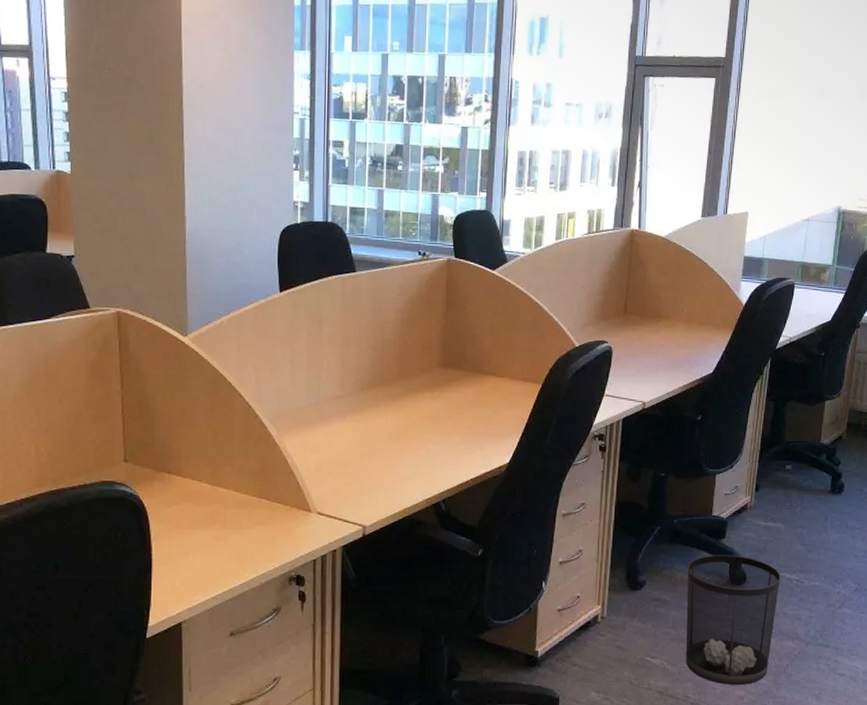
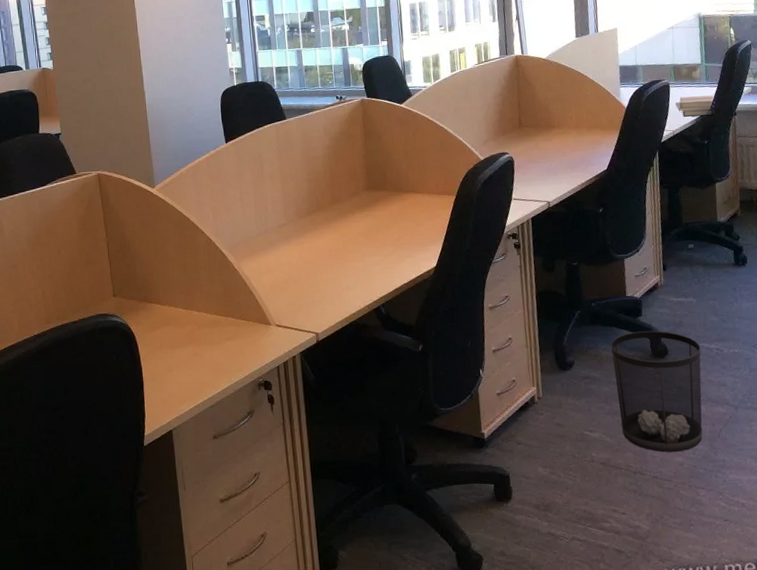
books: none [797,300,840,325] -> present [675,95,715,117]

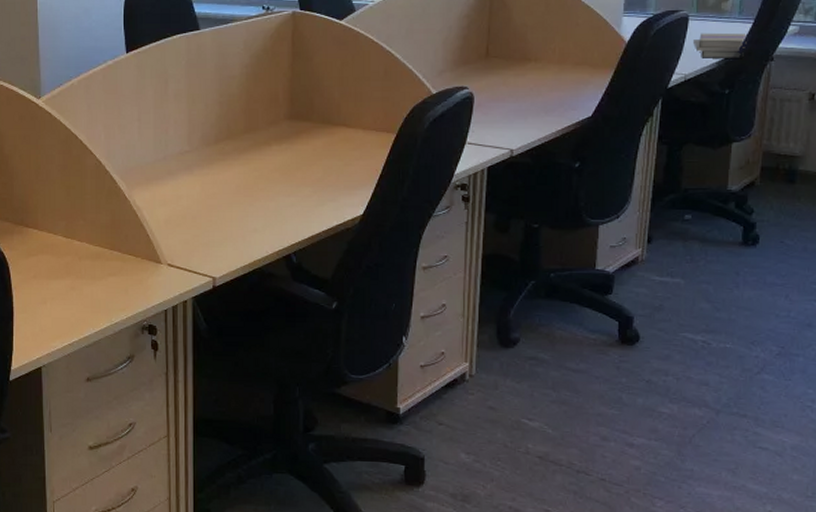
waste bin: present [610,330,703,453] -> none [567,312,682,454]

